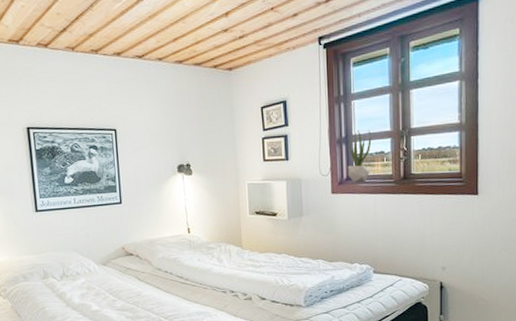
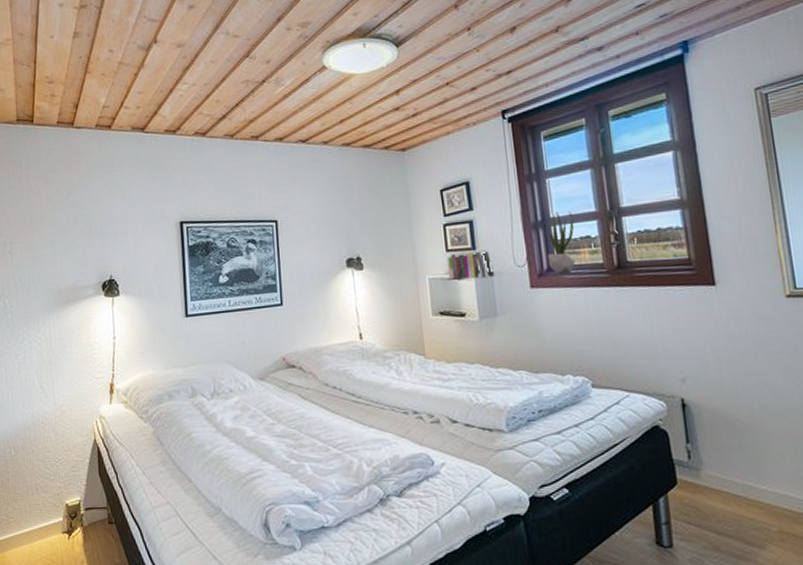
books: none [263,162,304,185] -> present [446,251,495,280]

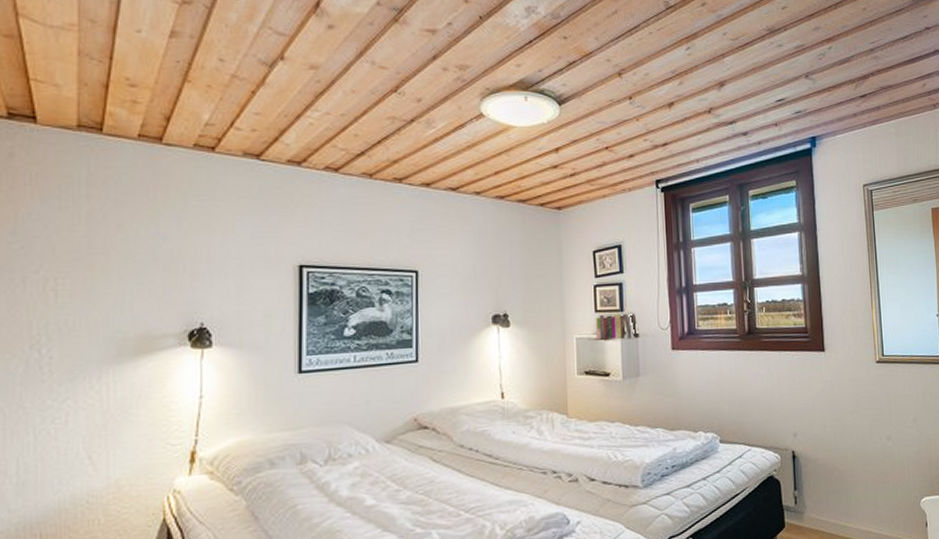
potted plant: present [546,210,576,275] -> none [688,279,714,338]

